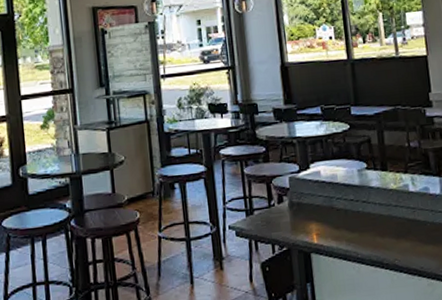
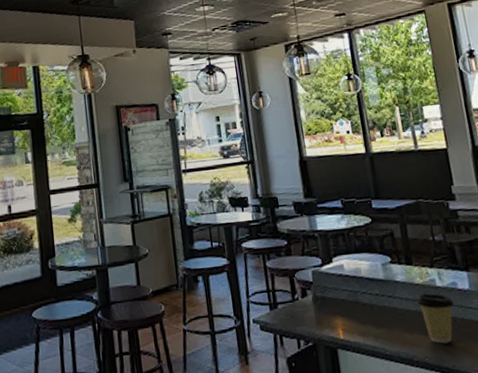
coffee cup: none [390,198,425,247] -> present [417,293,454,344]

